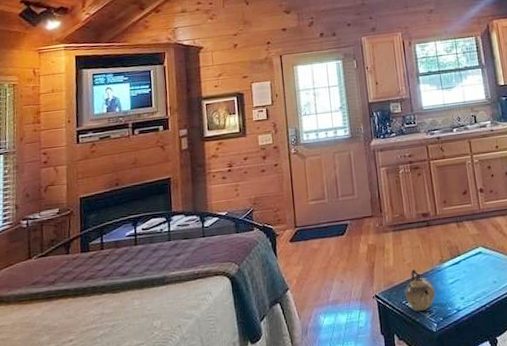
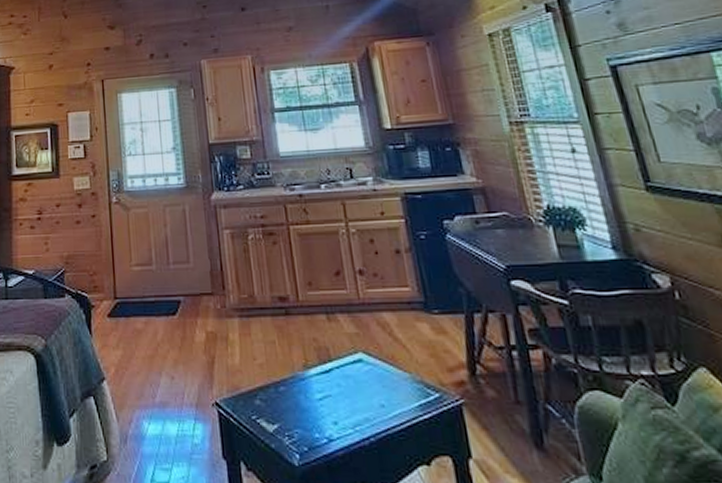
teapot: present [405,269,435,311] -> none [255,373,297,433]

